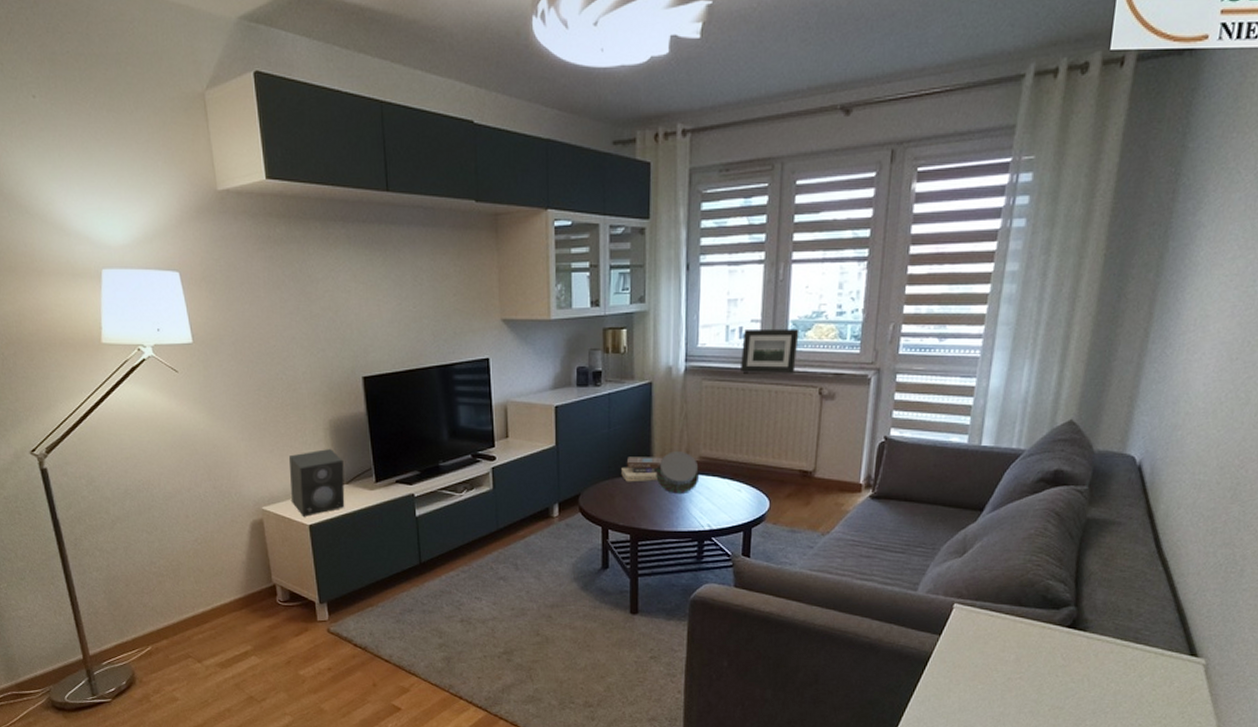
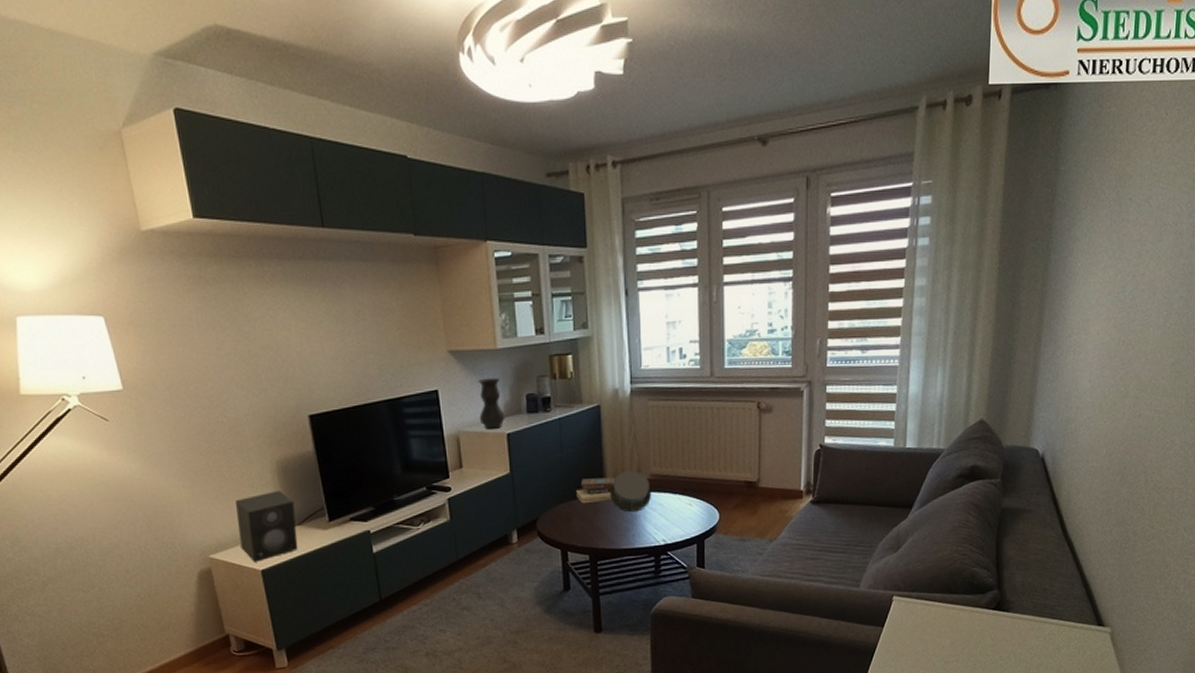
vase: none [528,348,554,402] -> present [478,377,505,431]
picture frame: present [741,328,800,374] -> none [683,347,735,391]

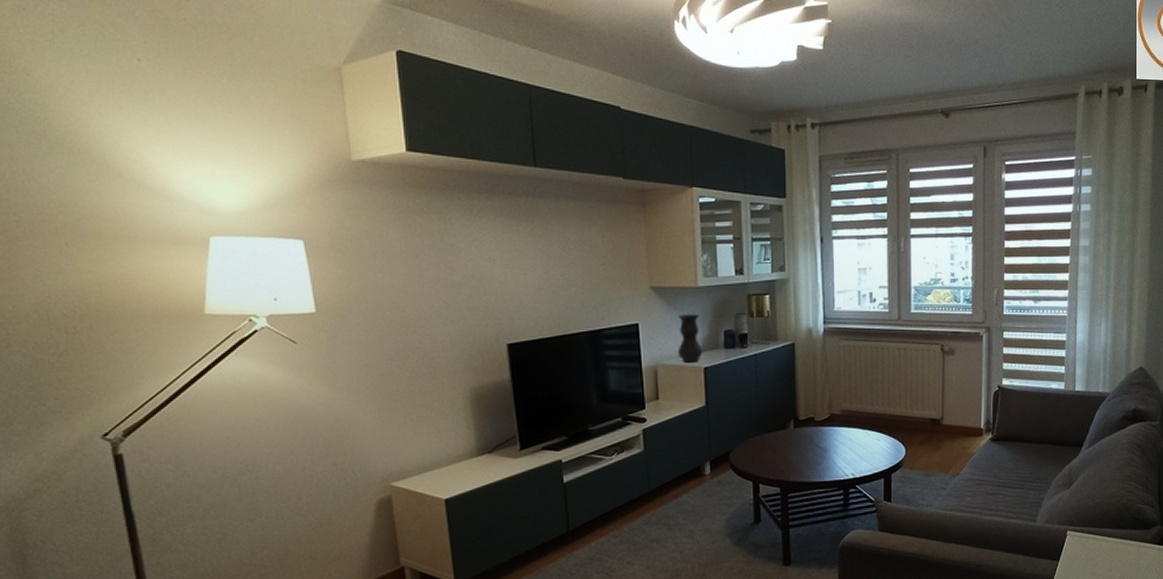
speaker: present [236,491,298,562] -> none [424,418,486,491]
books: present [576,477,615,504] -> none [769,412,807,437]
drum: present [610,470,652,512] -> none [802,406,842,445]

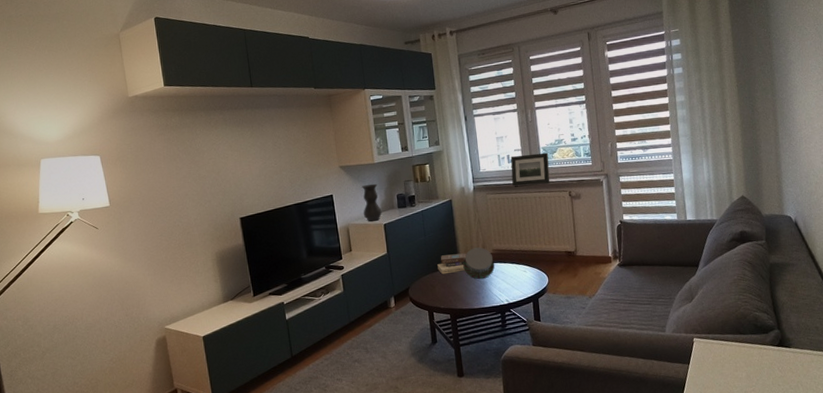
books: none [769,412,807,437] -> present [437,253,467,275]
drum: none [802,406,842,445] -> present [463,247,495,279]
picture frame: none [873,293,921,334] -> present [510,152,550,186]

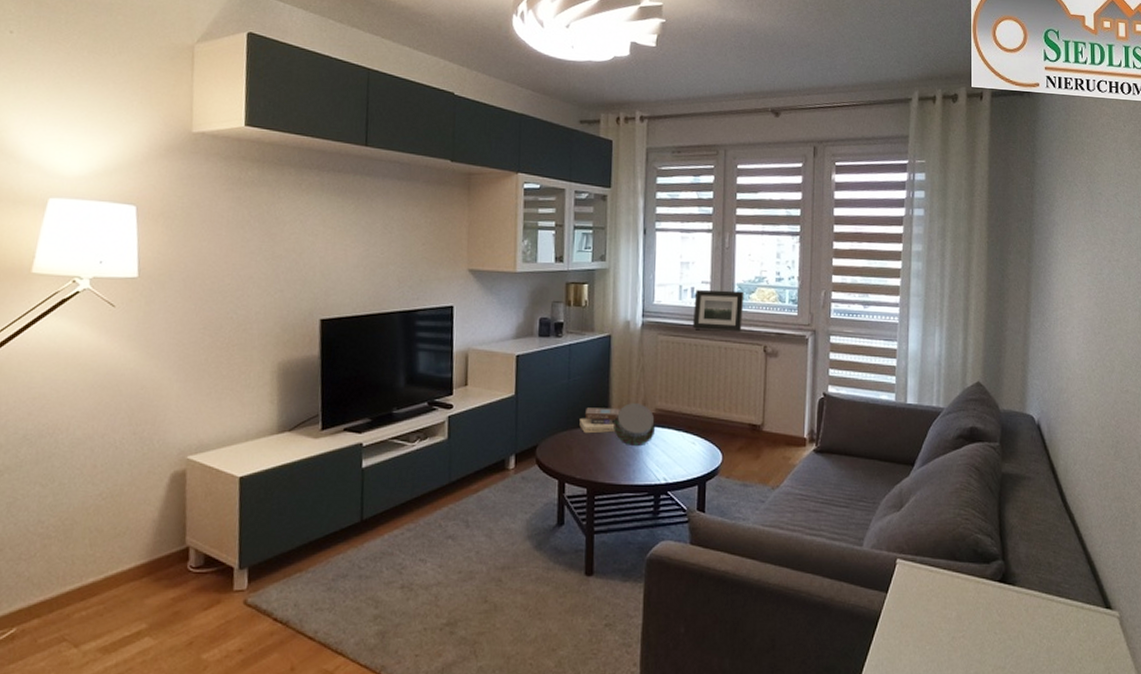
vase: present [362,183,382,222] -> none [490,299,517,351]

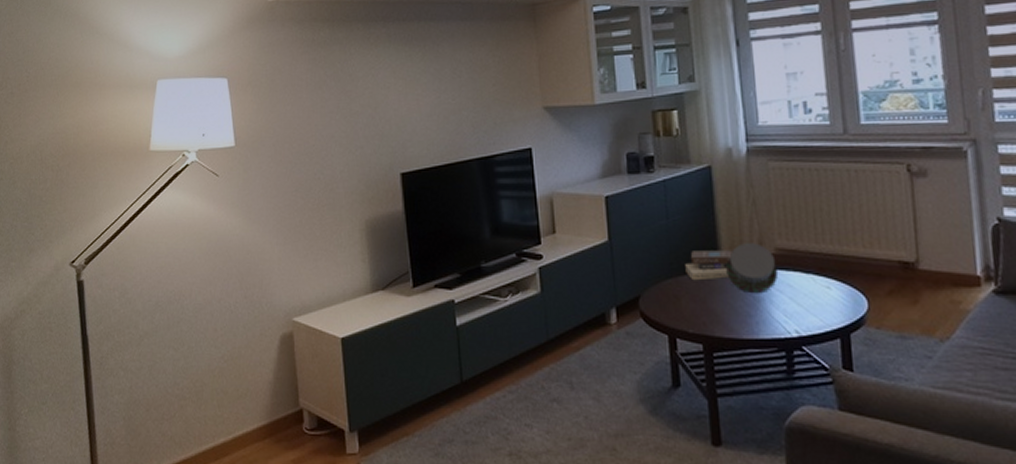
picture frame: present [693,289,744,333] -> none [808,100,875,151]

